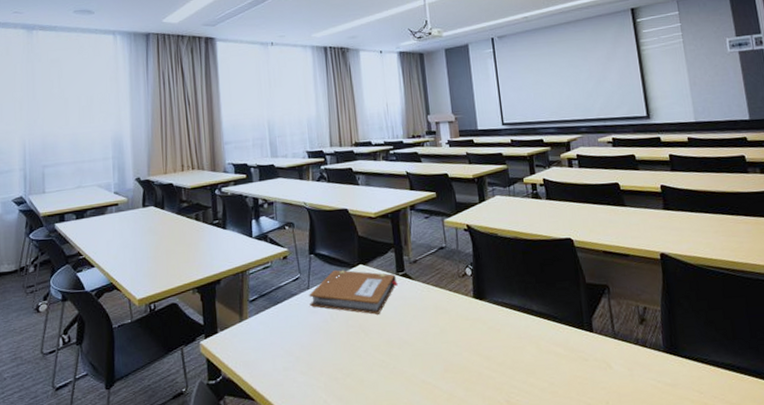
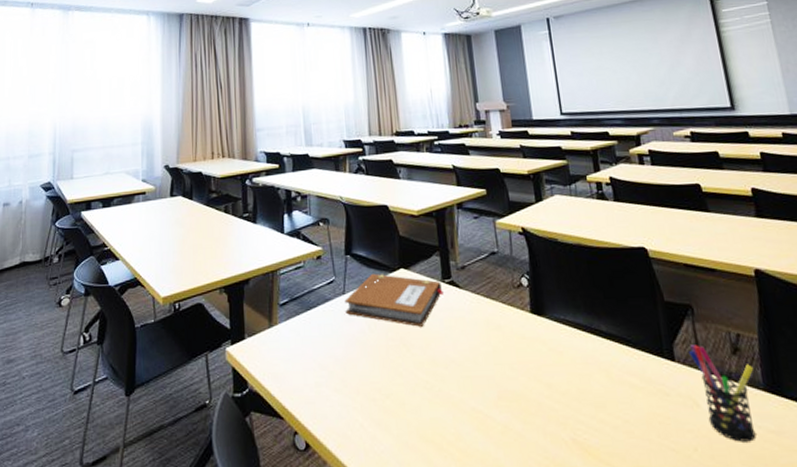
pen holder: none [604,318,656,395] -> present [688,345,756,442]

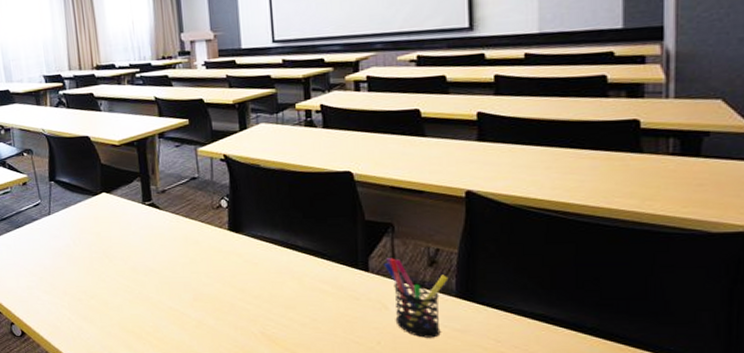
notebook: present [344,273,444,327] -> none [50,196,144,242]

